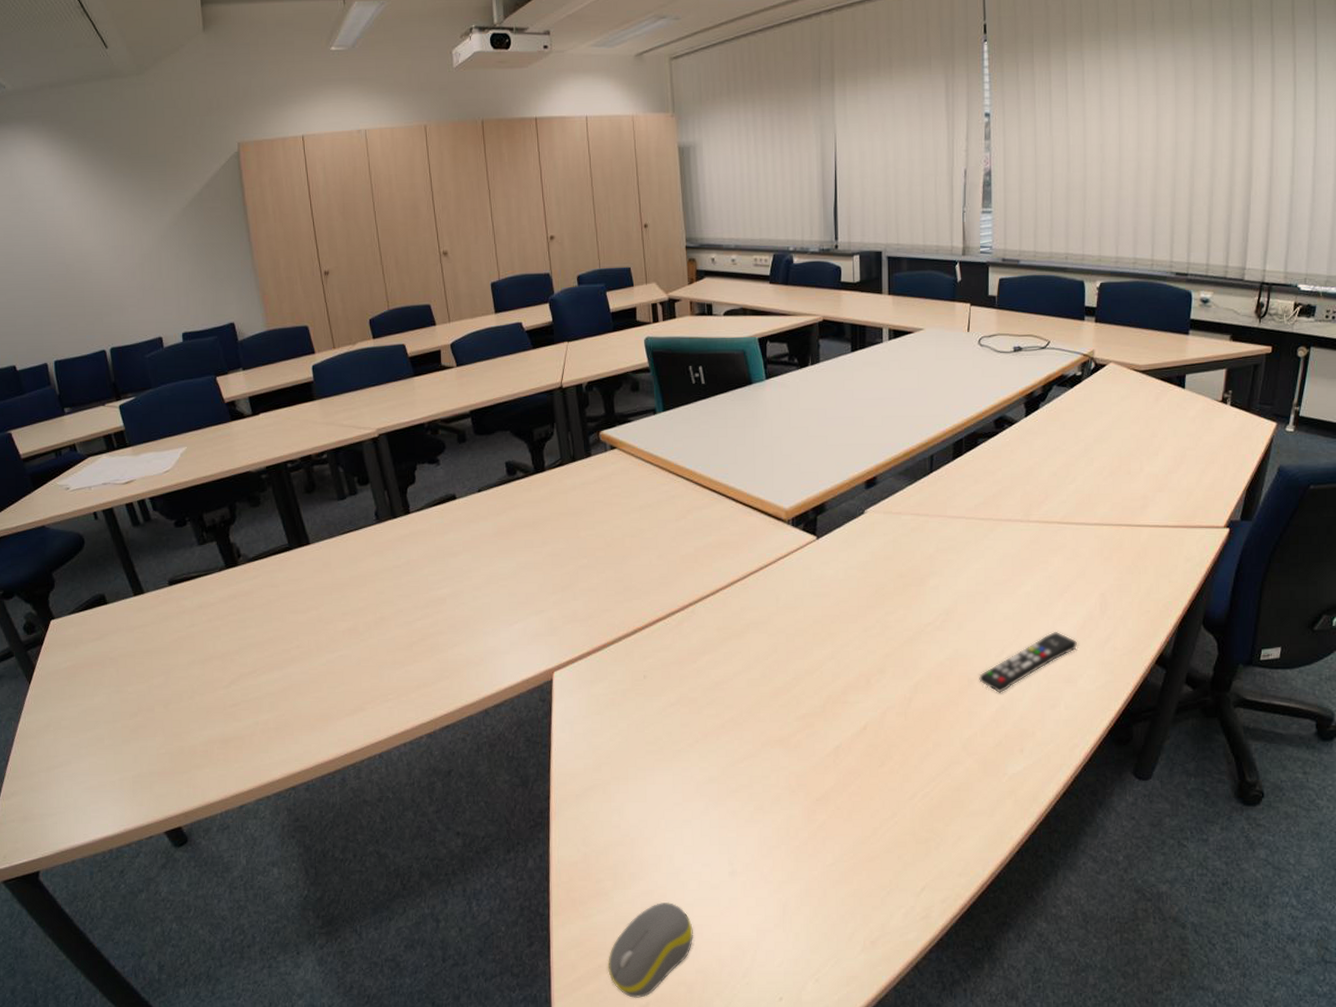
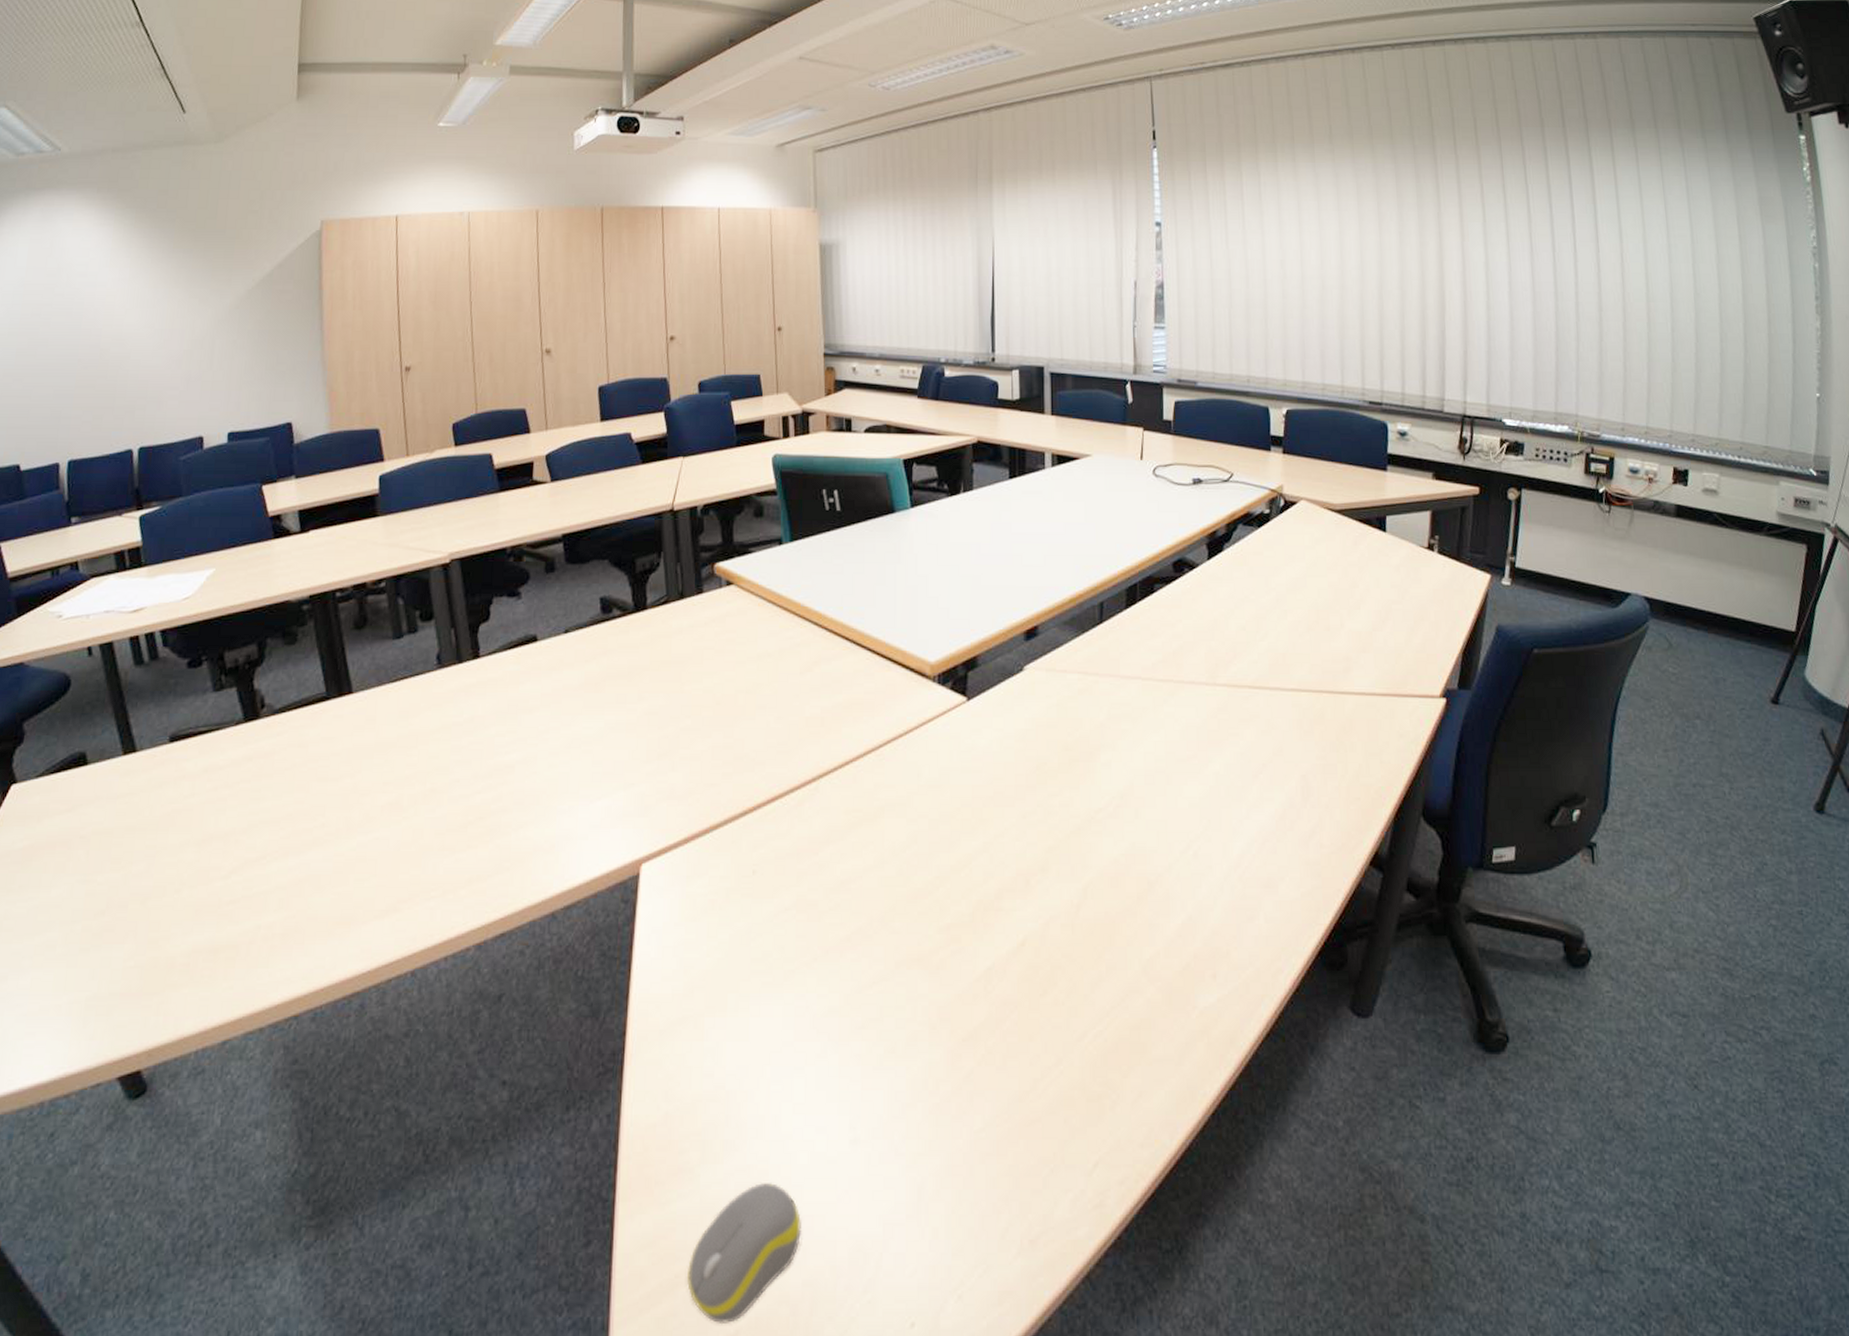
remote control: present [979,631,1078,693] -> none [1161,821,1278,900]

